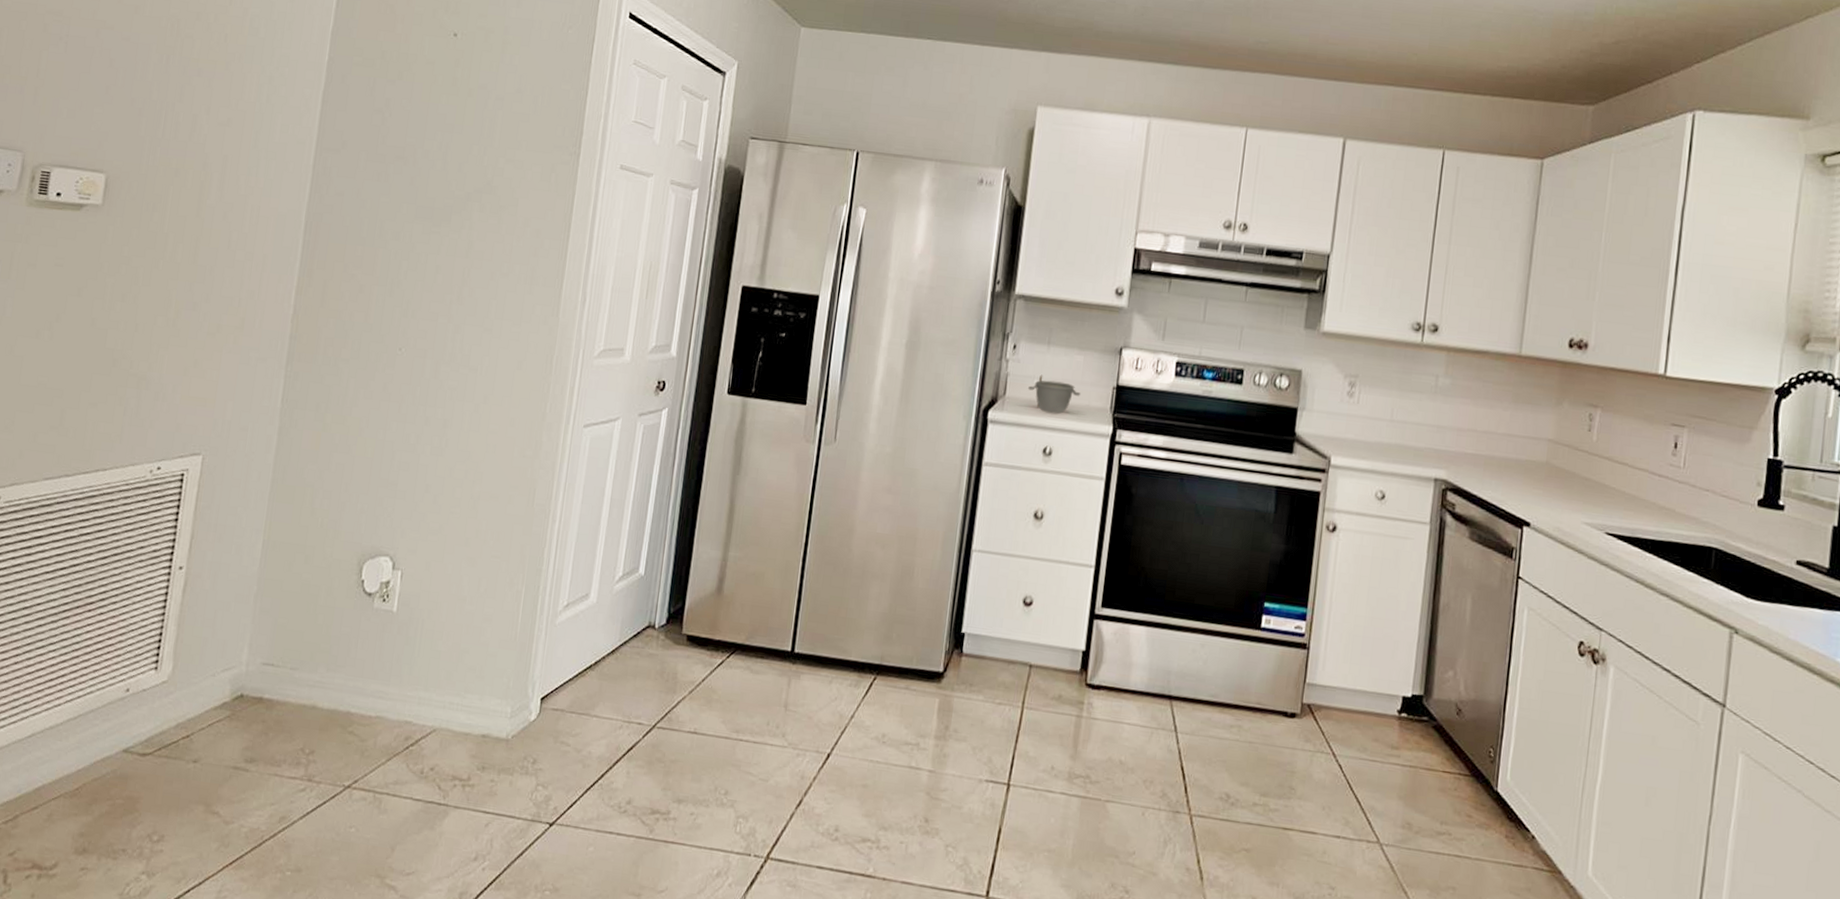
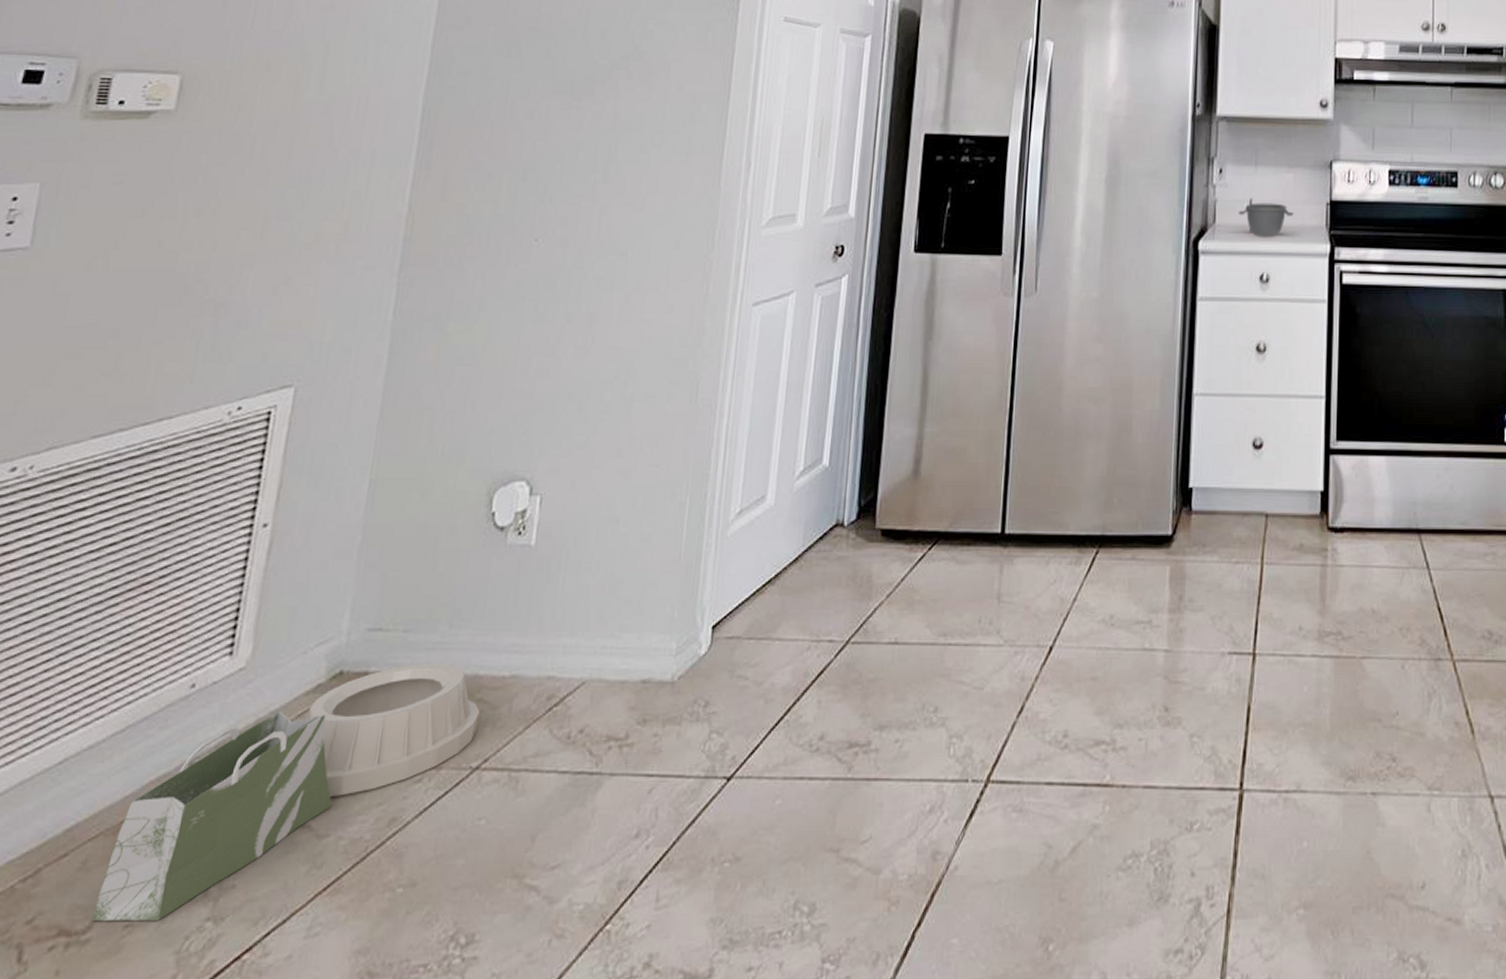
grocery bag: none [56,720,236,869] -> present [91,712,332,922]
pet bowl: none [214,696,351,794] -> present [305,664,480,796]

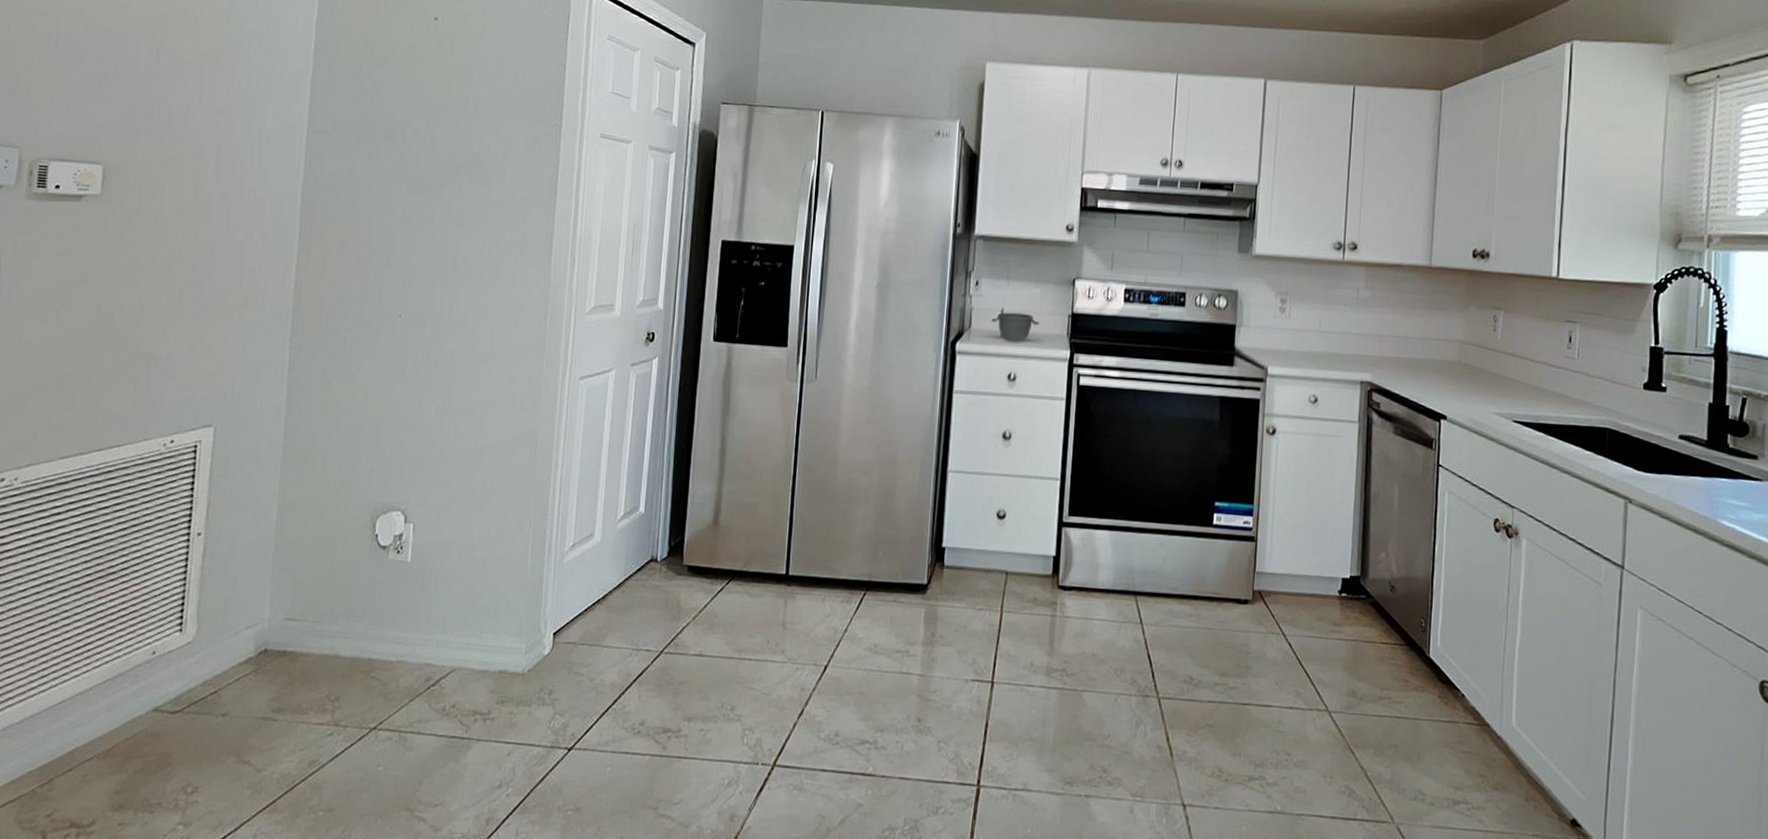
grocery bag: present [91,712,332,922] -> none [93,676,266,823]
pet bowl: present [305,664,480,796] -> none [240,647,374,742]

